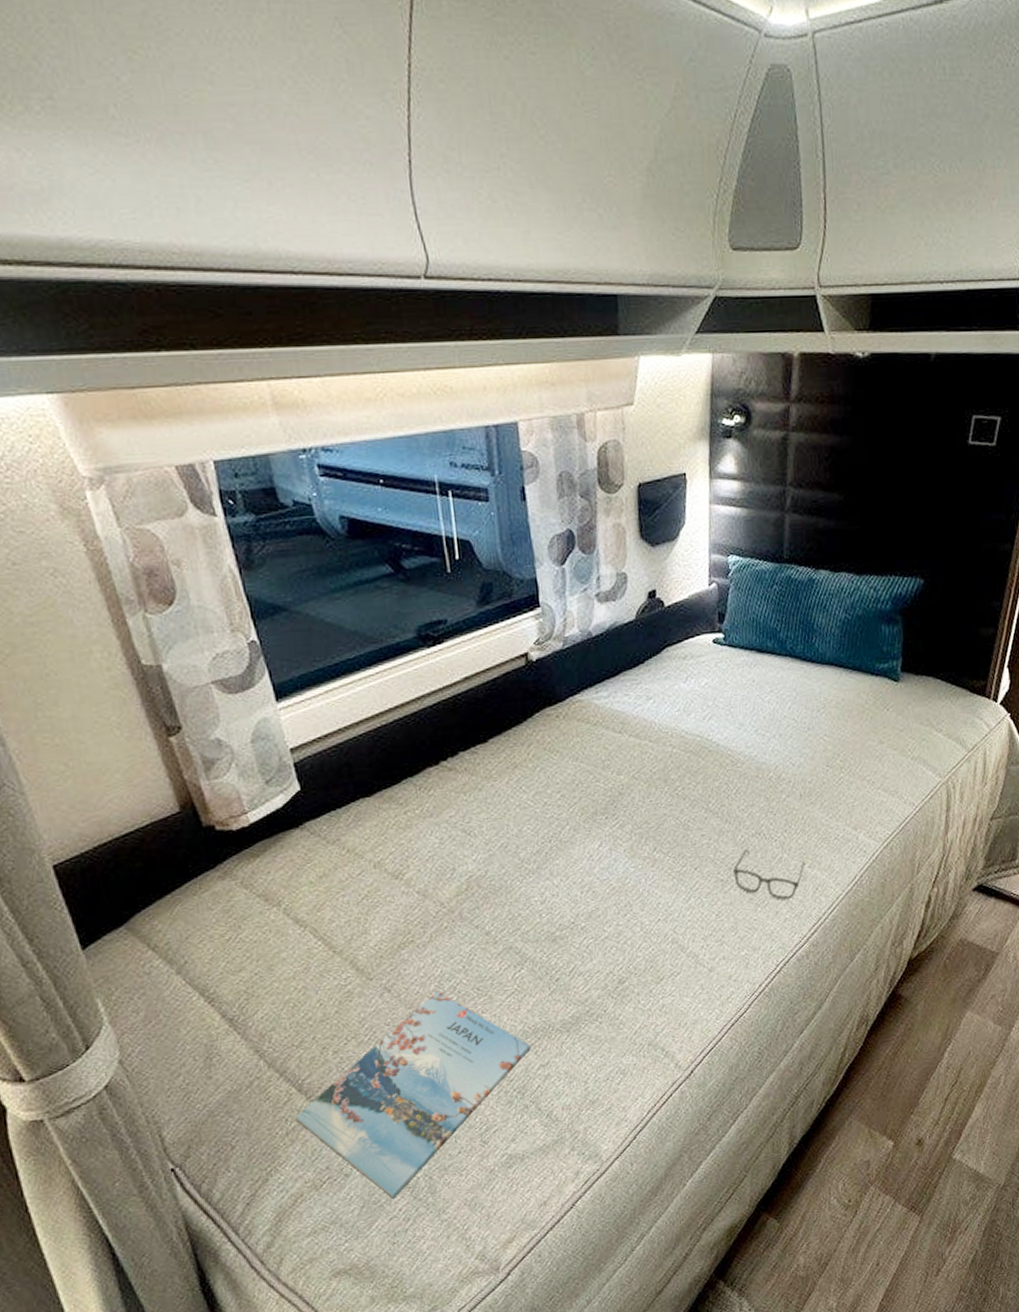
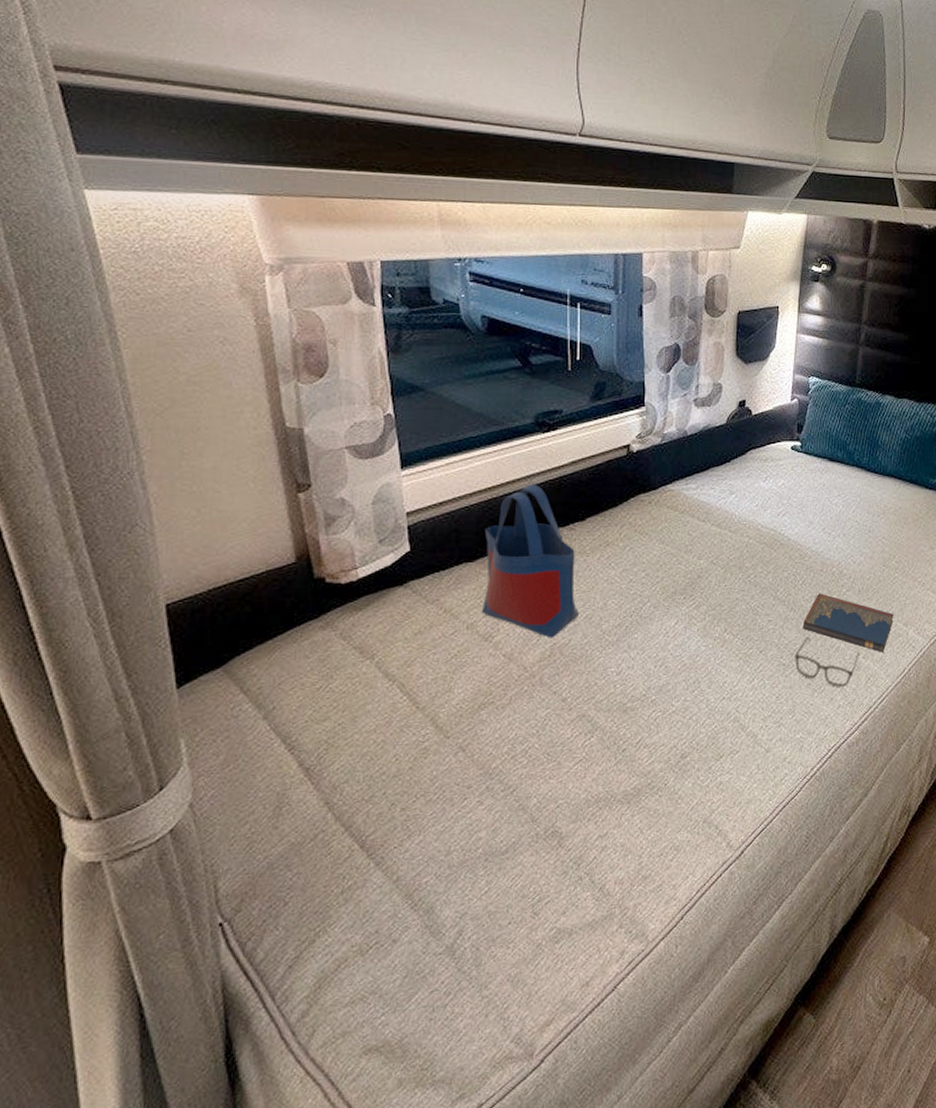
magazine: present [295,991,531,1199] -> none [353,753,591,970]
tote bag: none [379,706,493,871] -> present [481,484,579,638]
hardcover book: none [739,801,841,860] -> present [802,593,894,652]

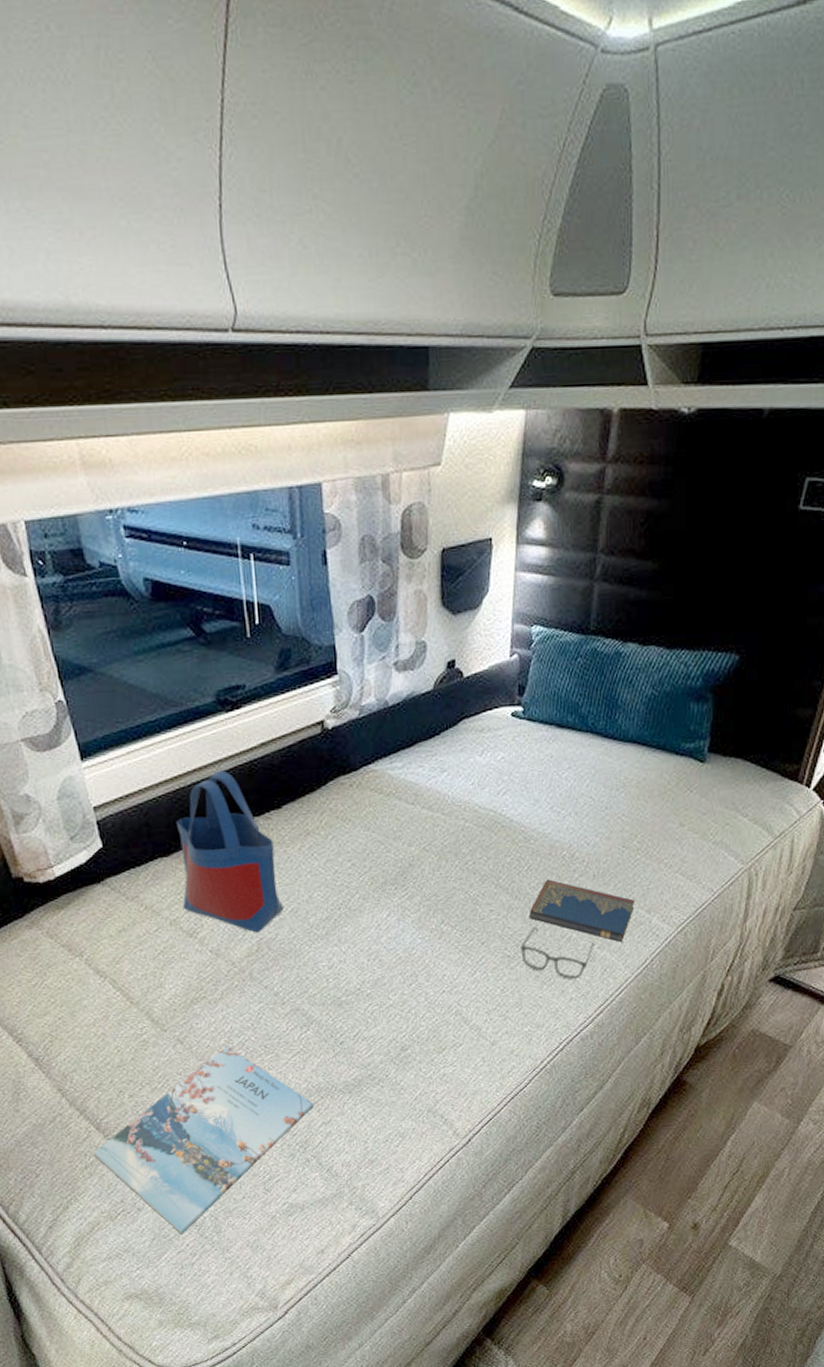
magazine: none [353,753,591,970] -> present [94,1045,314,1234]

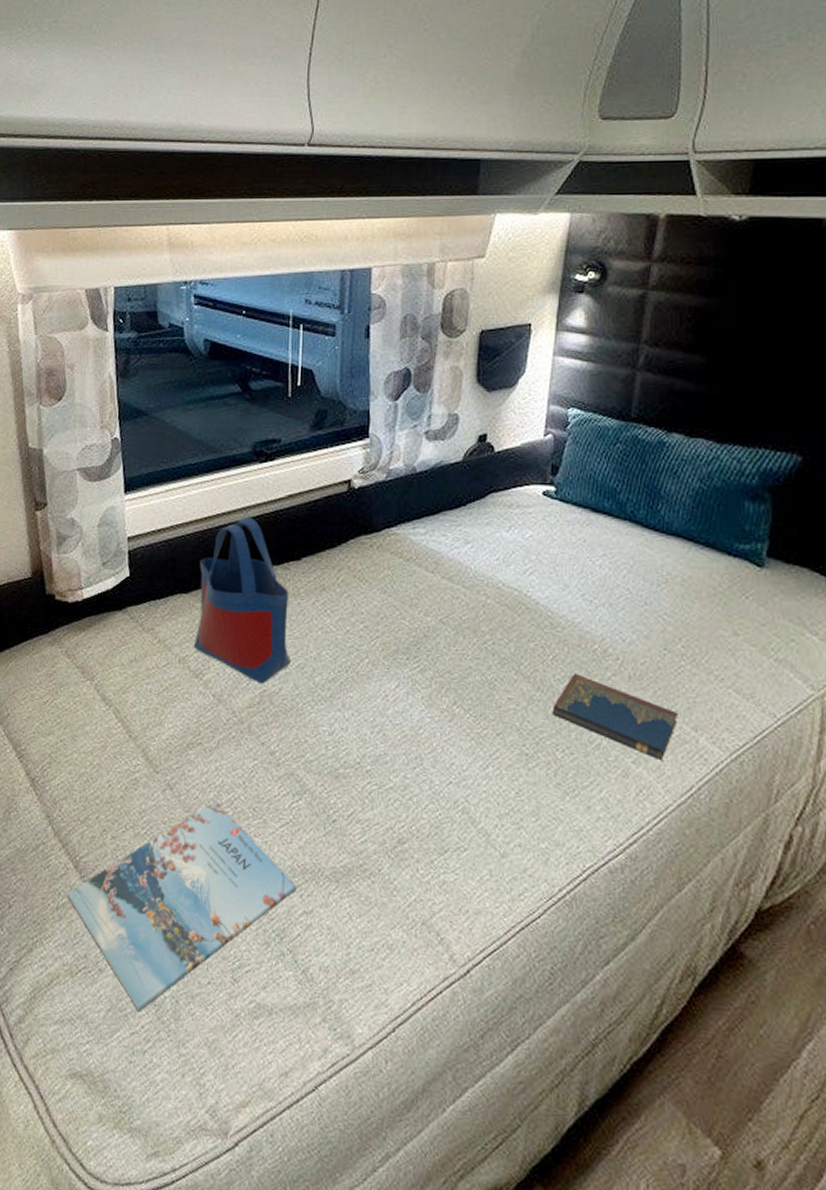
eyeglasses: present [521,926,595,979] -> none [541,725,629,795]

